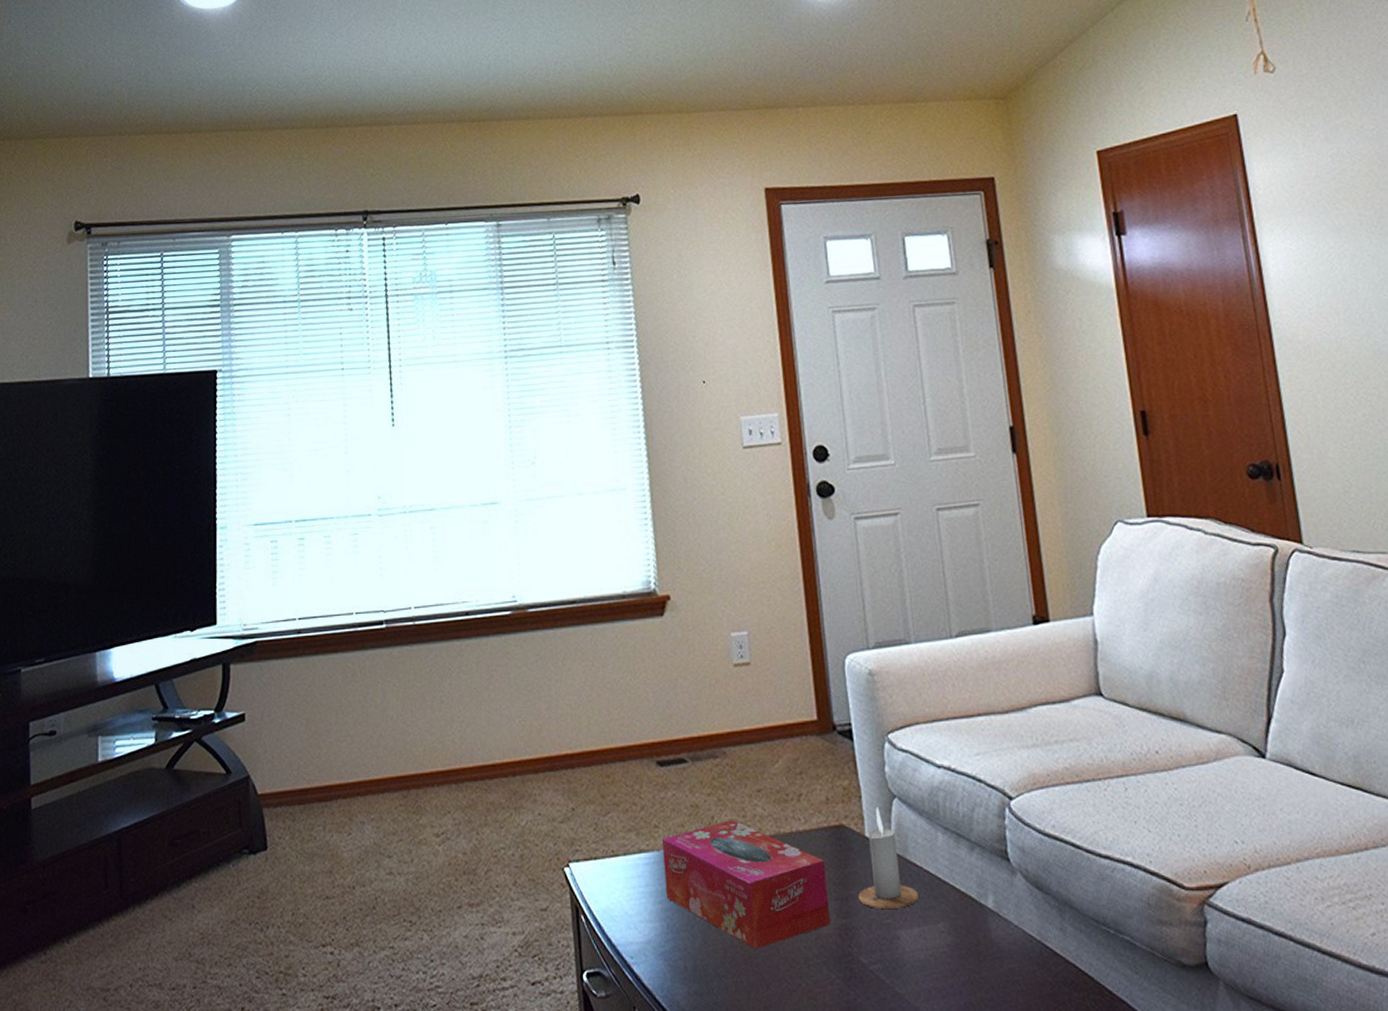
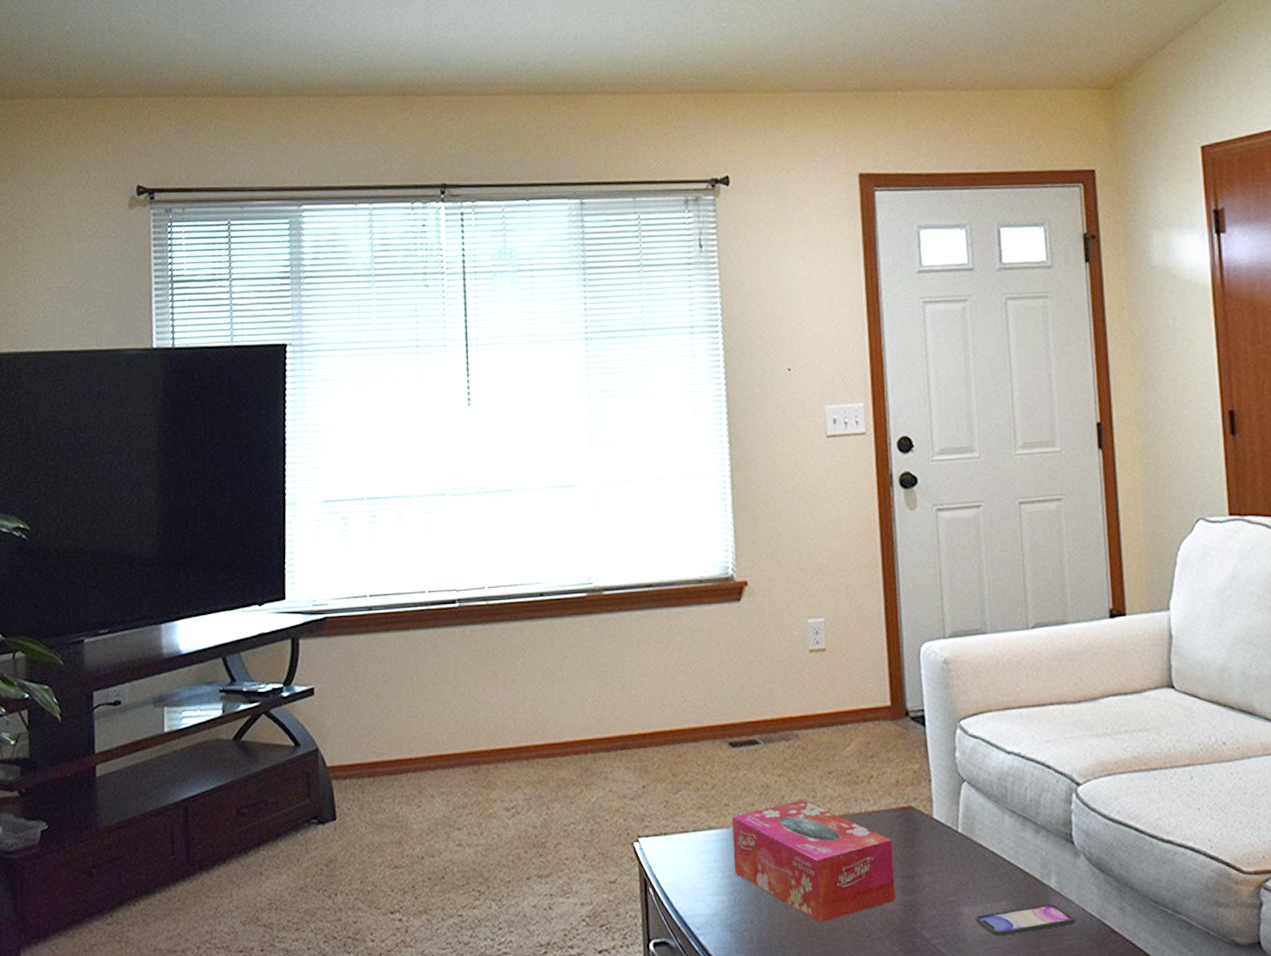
candle: present [858,807,919,910] -> none [923,790,983,888]
smartphone: none [913,926,1016,961] -> present [975,904,1076,937]

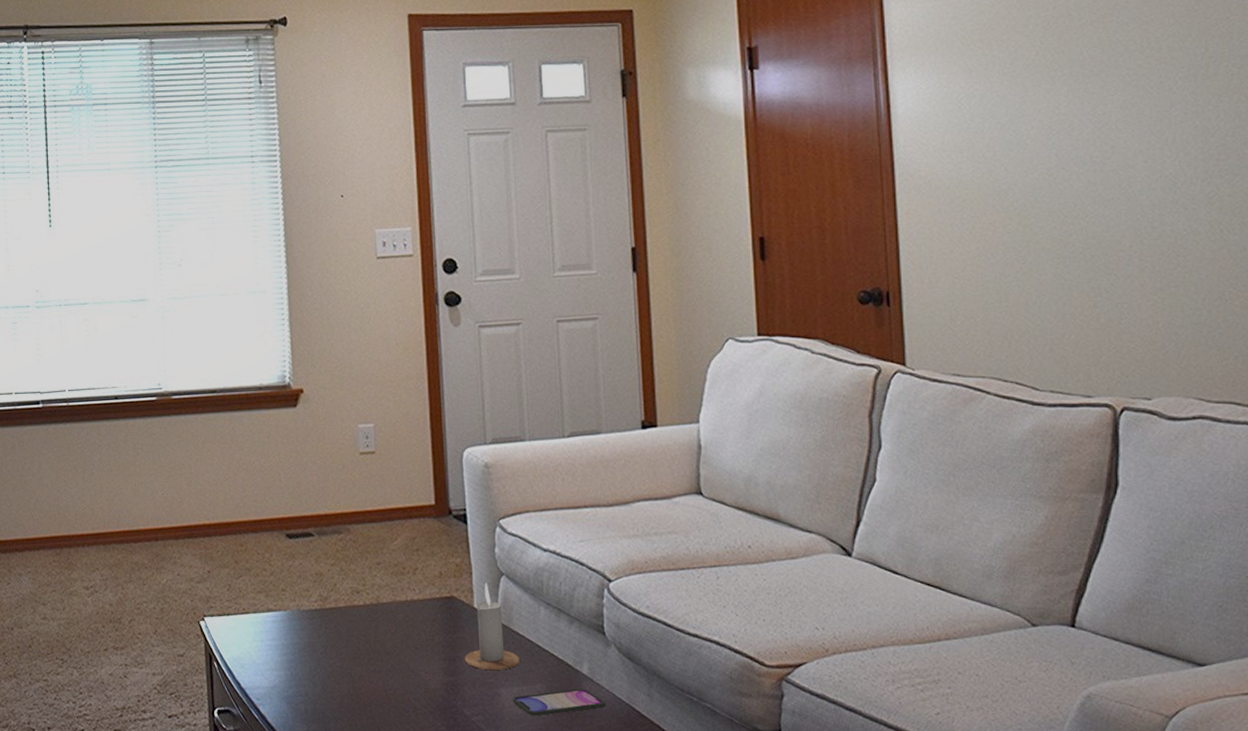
tissue box: present [732,800,895,923] -> none [289,587,438,698]
candle: none [923,790,983,888] -> present [464,582,519,671]

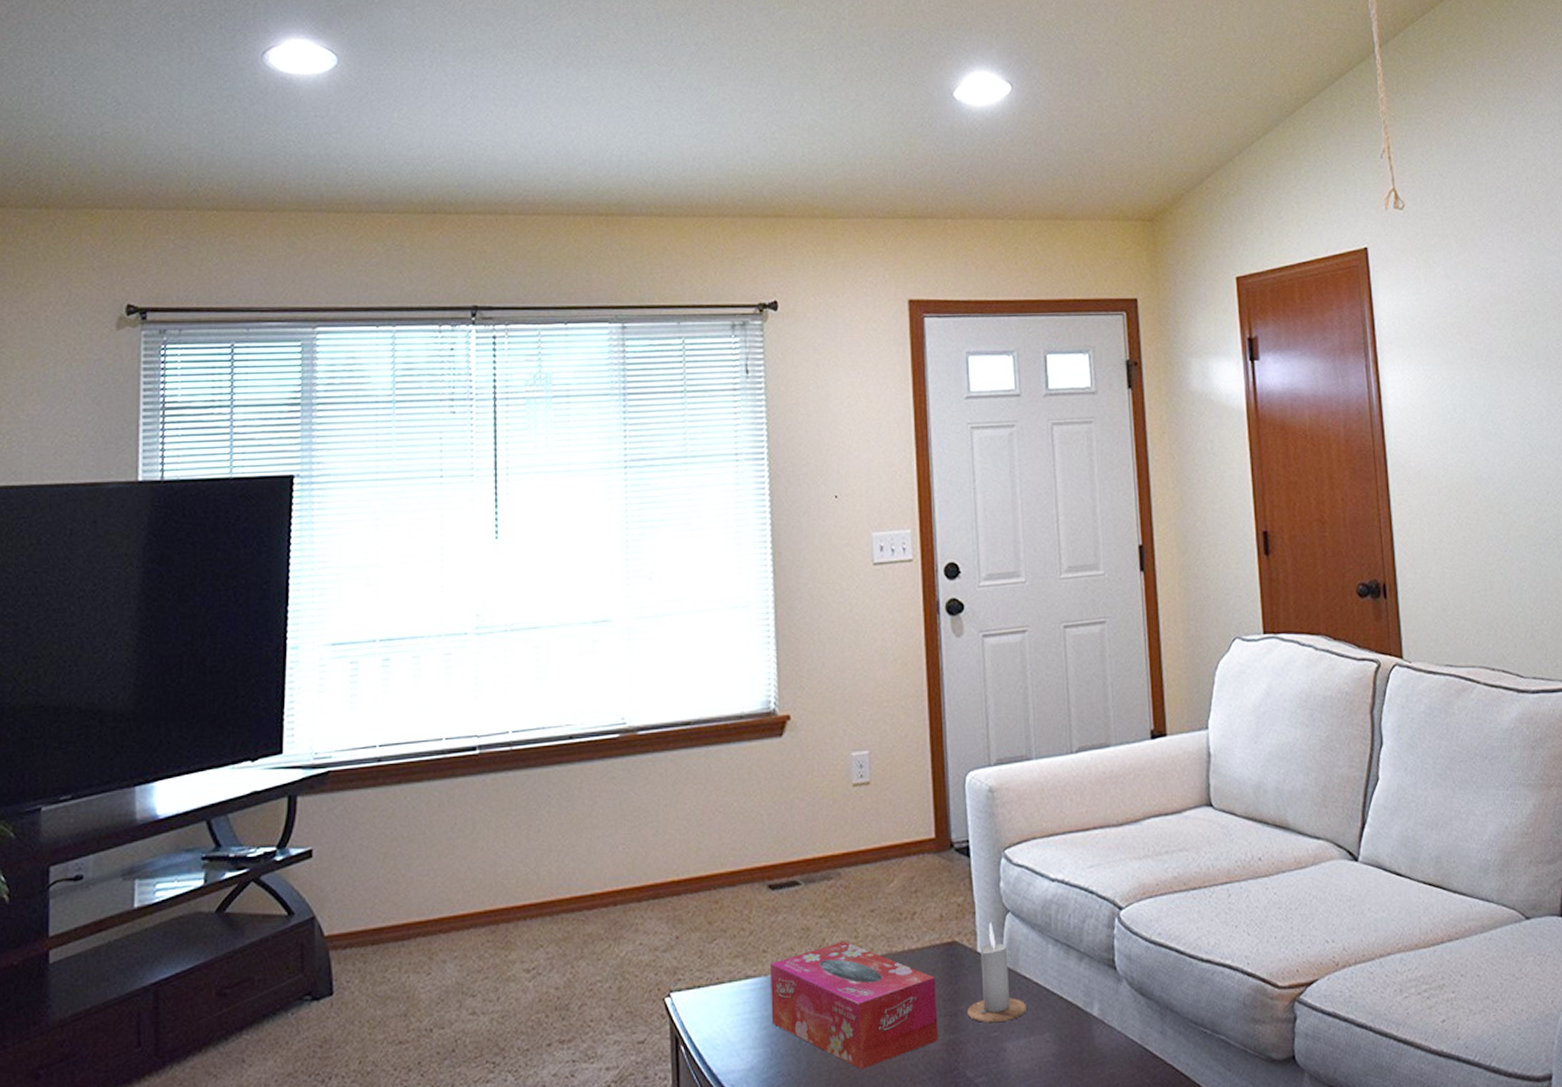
tissue box: none [289,587,438,698] -> present [771,941,938,1070]
smartphone: present [512,688,606,716] -> none [1018,1033,1118,1070]

